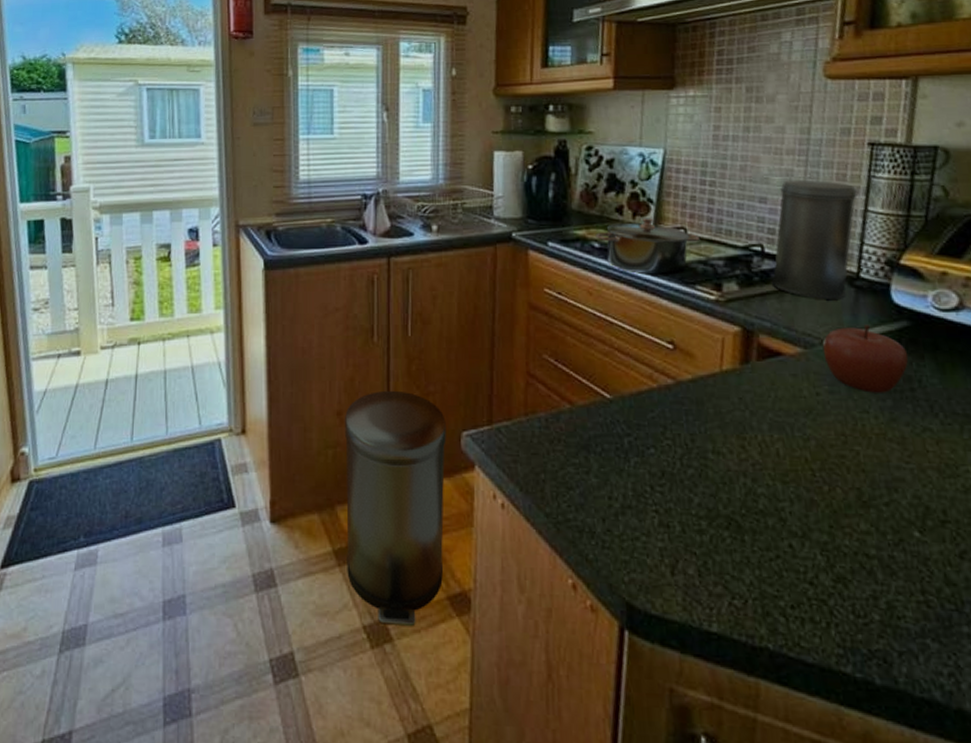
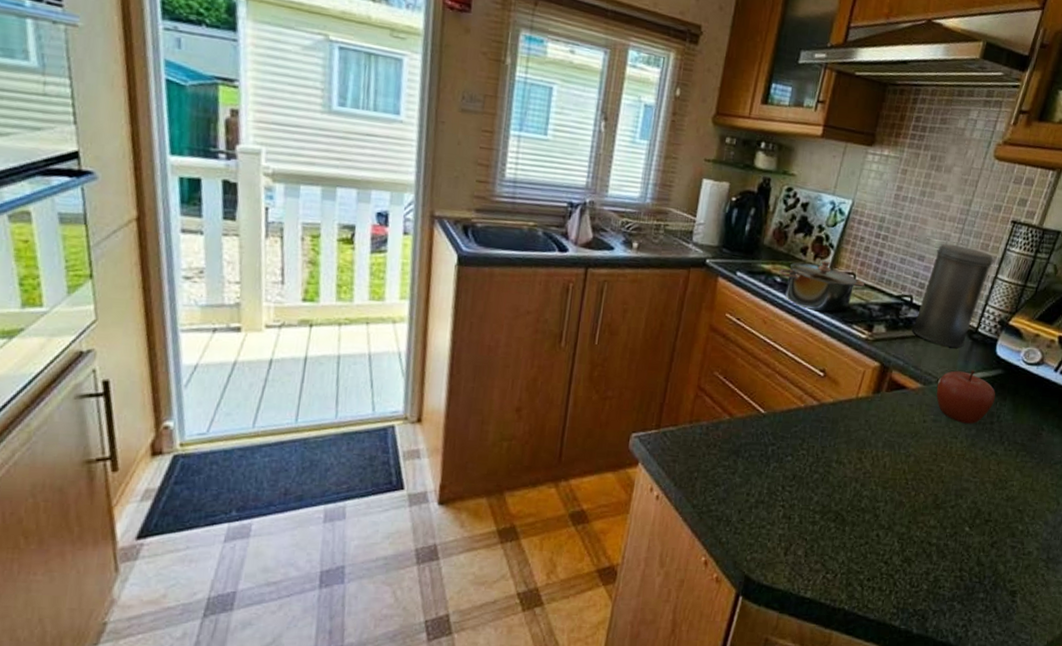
pedal bin: present [344,390,447,627] -> none [508,392,619,594]

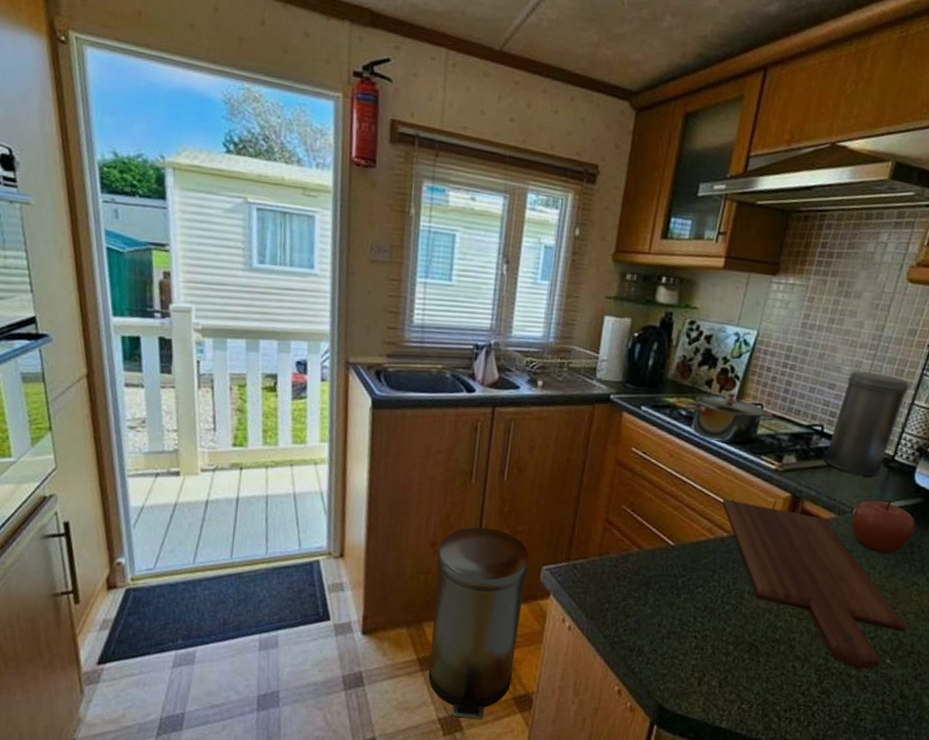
pedal bin: none [508,392,619,594] -> present [428,527,529,720]
cutting board: none [813,368,985,538] -> present [722,500,907,669]

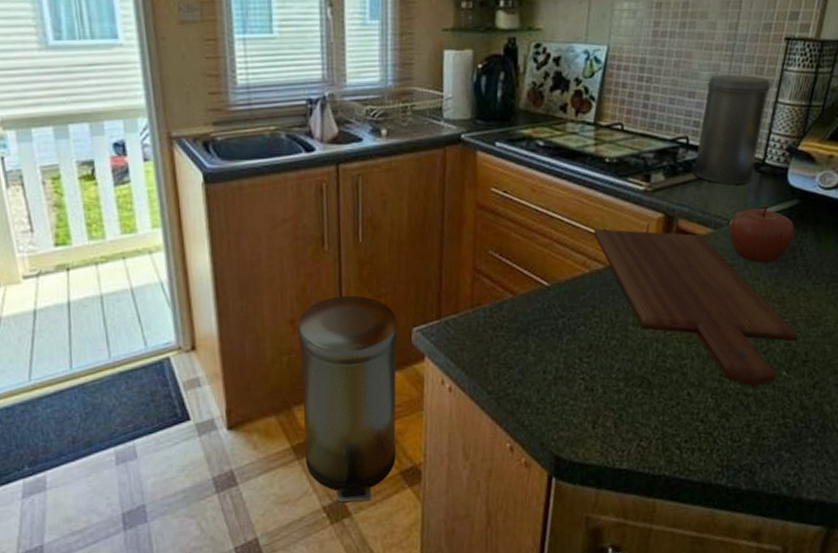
cooking pot: present [684,392,772,445] -> none [540,115,634,170]

